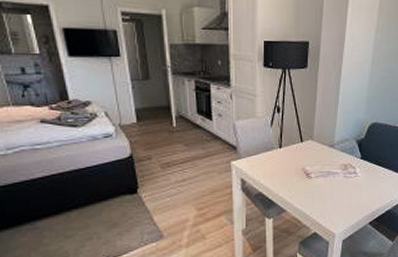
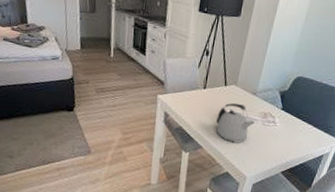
kettle: none [297,158,337,200] -> present [216,102,255,143]

